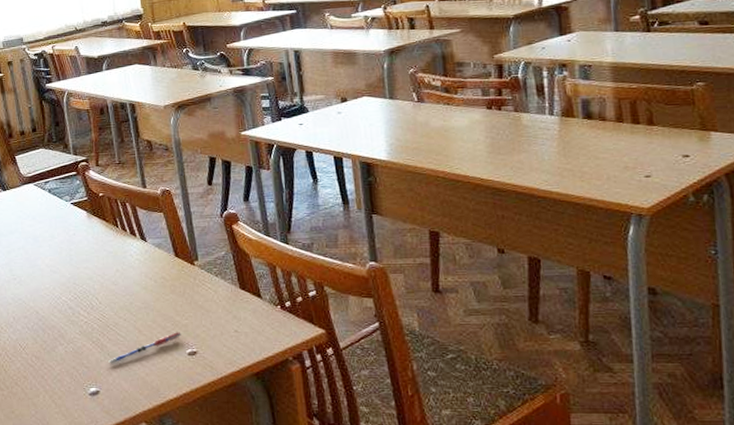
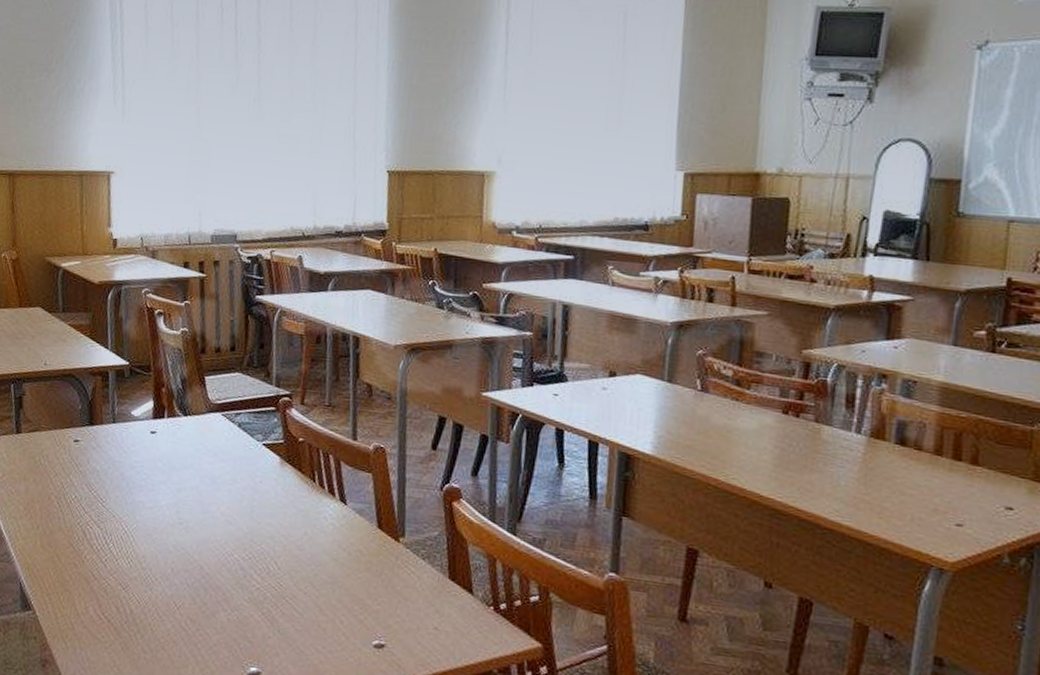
pen: present [108,332,181,364] -> none [277,617,370,644]

